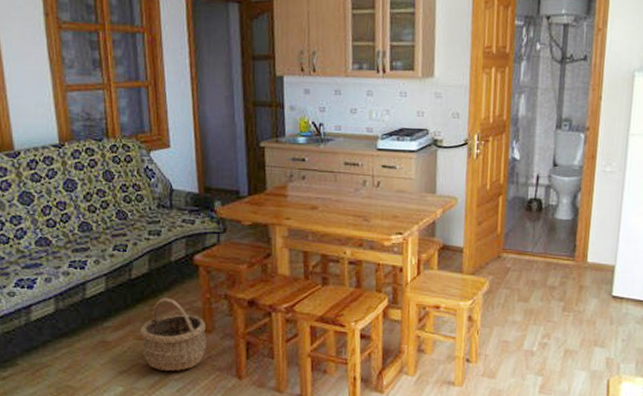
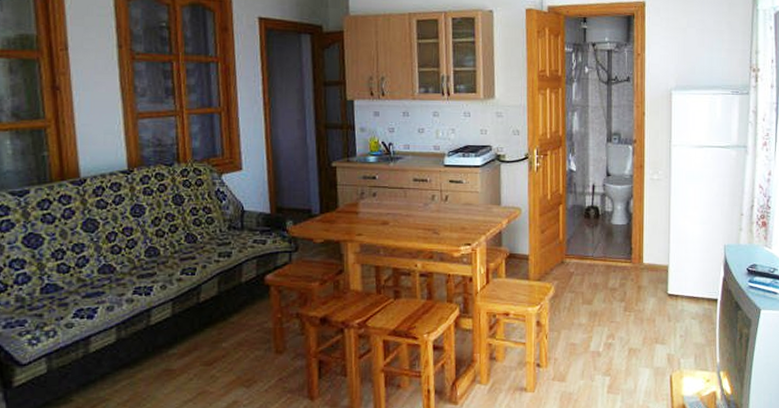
wicker basket: present [141,298,207,371] -> none [208,320,277,397]

